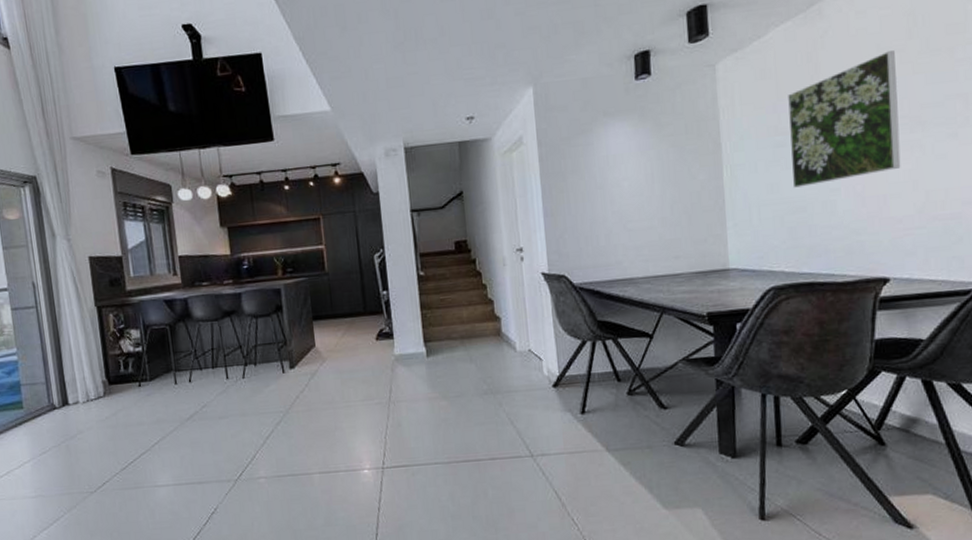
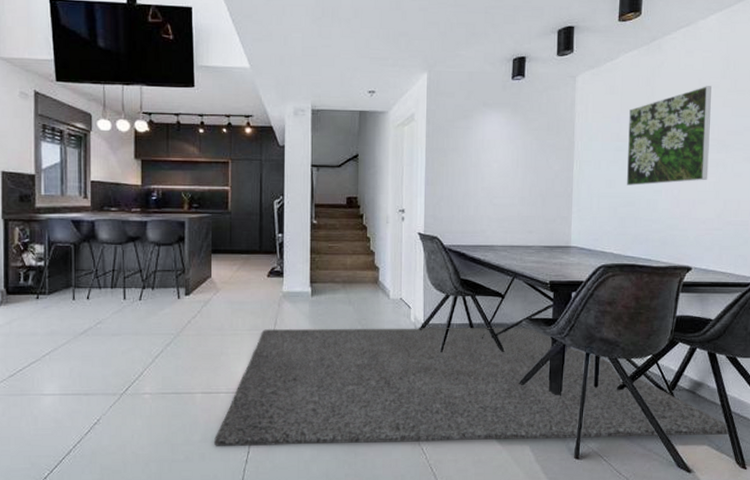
rug: none [338,370,960,530] -> present [213,328,729,446]

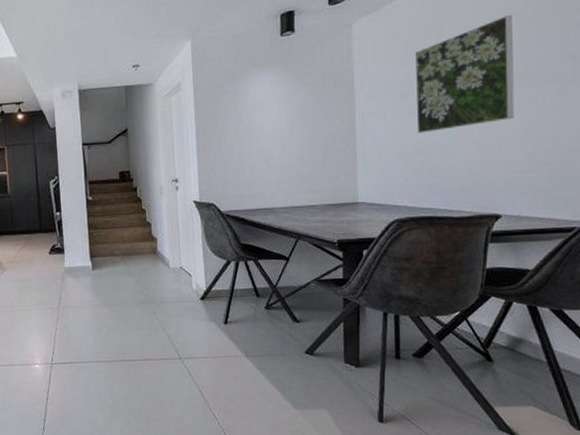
rug: present [213,328,729,446] -> none [12,289,560,415]

